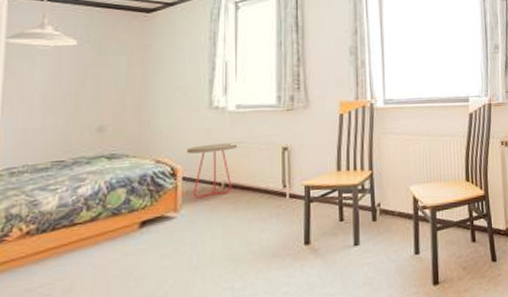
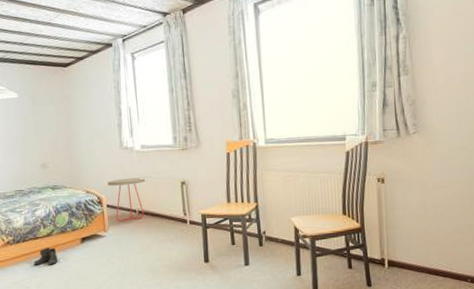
boots: none [63,236,102,264] -> present [34,247,58,266]

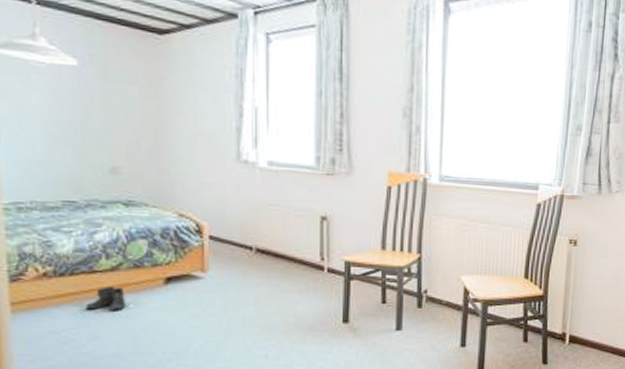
side table: present [108,177,147,222] -> none [213,202,272,261]

